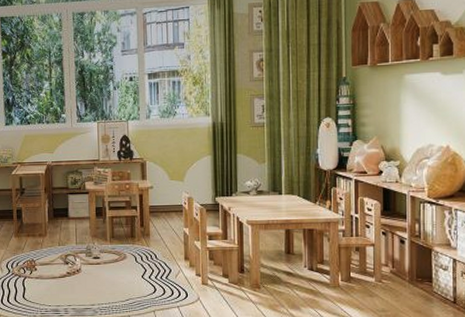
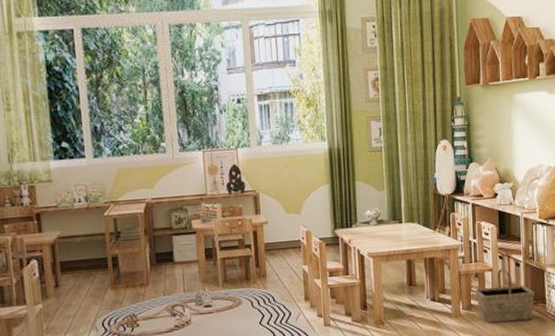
basket: none [355,245,420,297] -> present [475,269,534,323]

